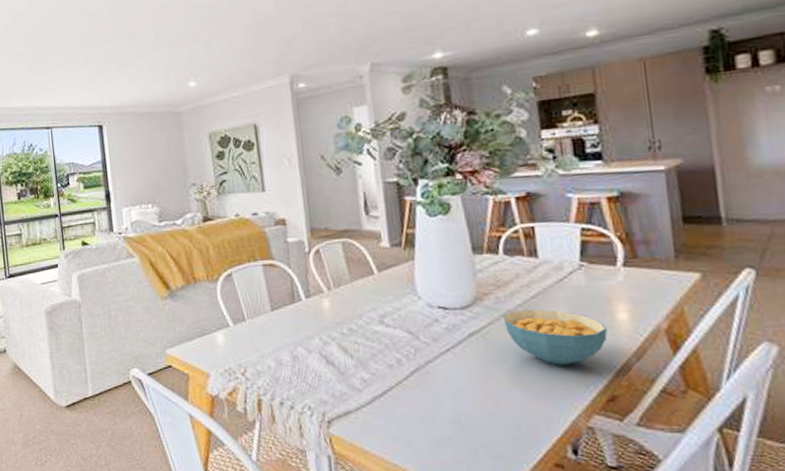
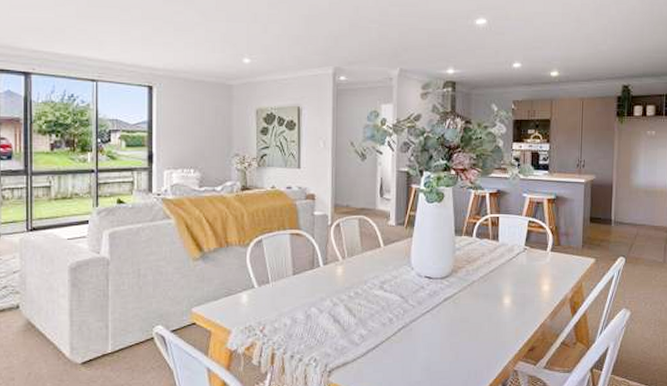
cereal bowl: present [502,309,607,366] -> none [469,280,535,324]

